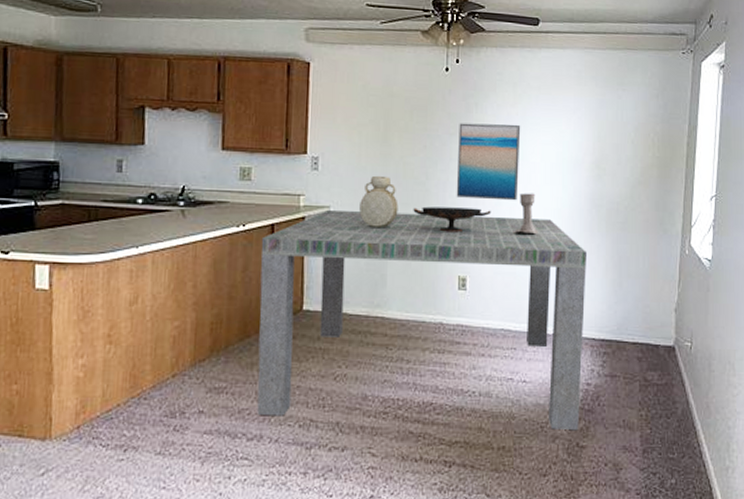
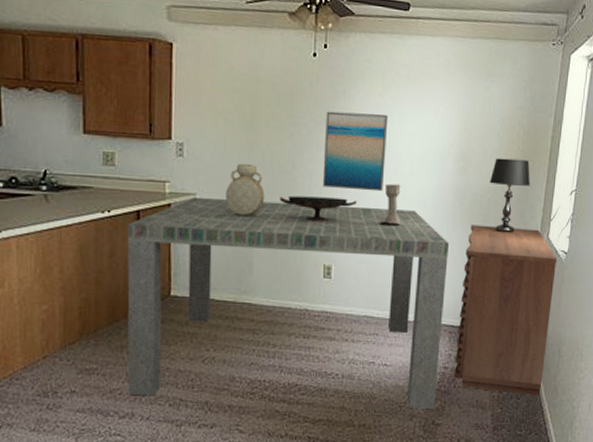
sideboard: none [597,233,701,415] -> present [453,225,558,396]
table lamp: none [626,165,667,241] -> present [490,158,530,233]

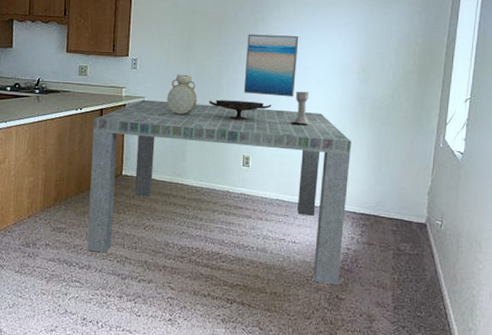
sideboard: present [453,225,558,396] -> none [356,126,454,282]
table lamp: present [490,158,530,233] -> none [388,70,426,135]

